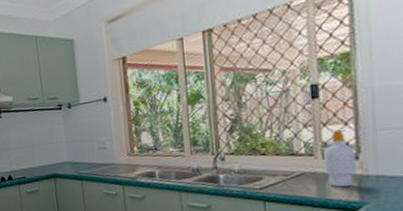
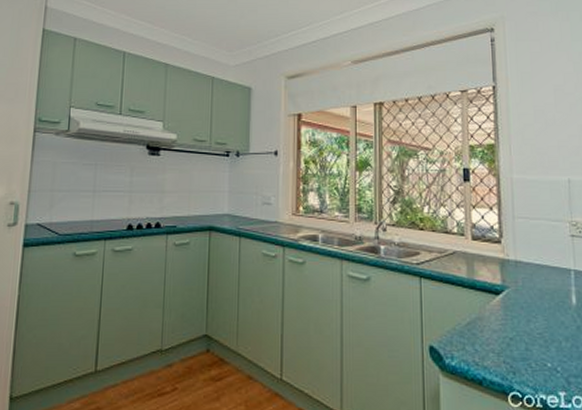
soap bottle: present [322,129,357,188] -> none [472,213,499,270]

